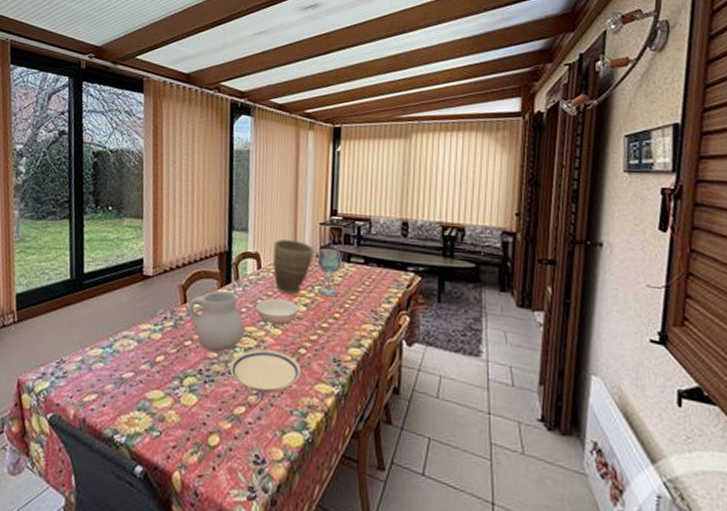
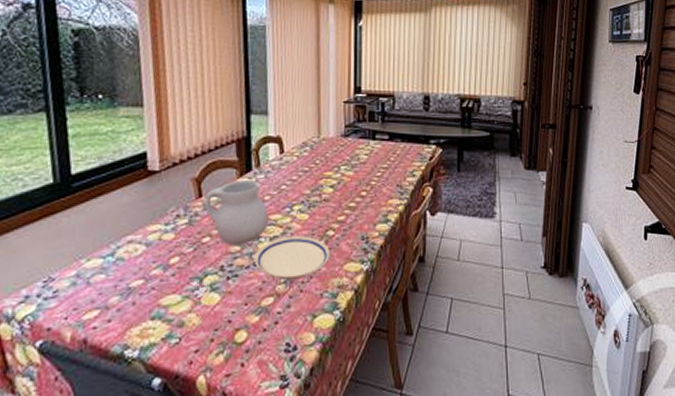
bowl: present [255,298,299,325] -> none [279,182,326,210]
vase: present [272,239,315,295] -> none [296,120,340,177]
wine glass: present [317,247,343,297] -> none [342,126,368,176]

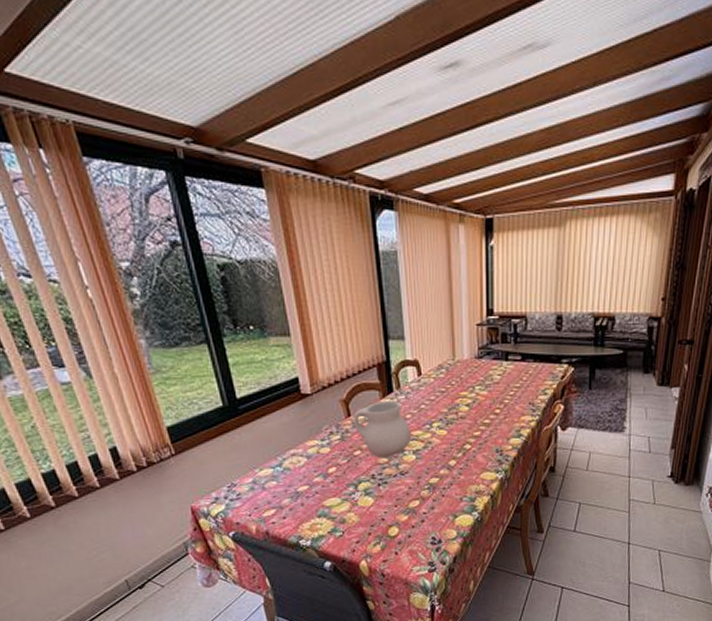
plate: present [254,235,330,279] -> none [400,449,468,486]

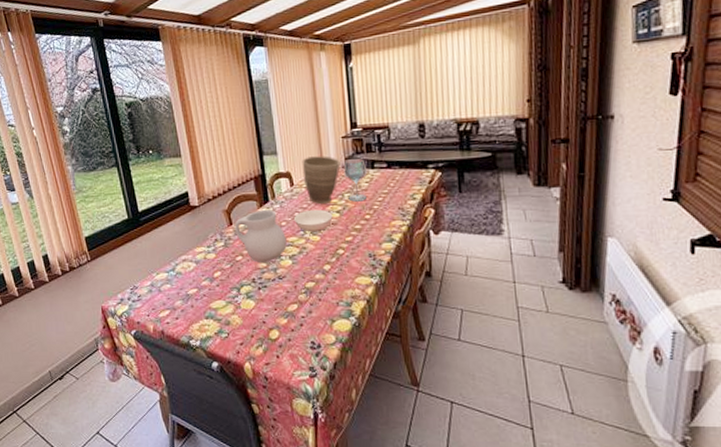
bowl: none [419,402,462,426] -> present [293,209,333,233]
vase: none [432,344,473,397] -> present [302,156,341,205]
wine glass: none [476,348,501,395] -> present [343,158,368,202]

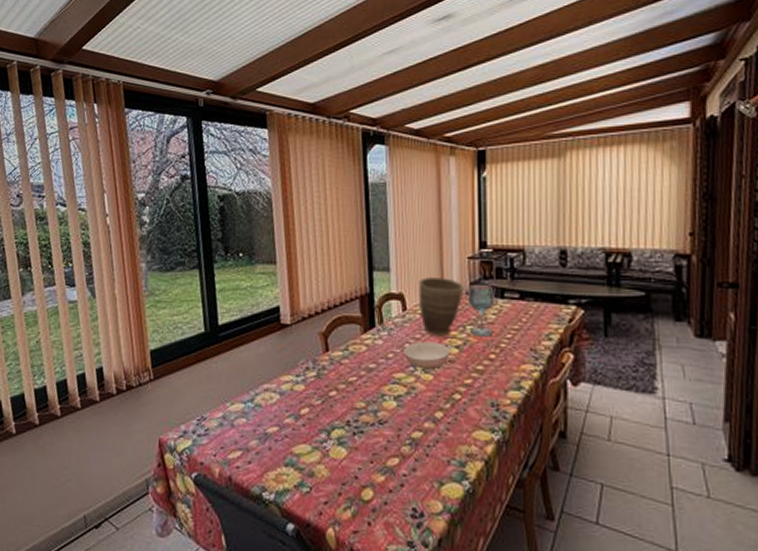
pitcher: present [235,210,287,263] -> none [332,337,392,402]

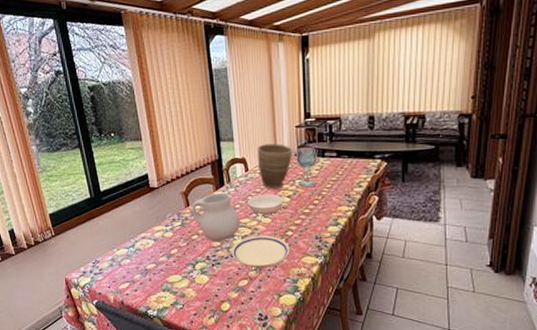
pitcher: none [332,337,392,402] -> present [192,193,240,242]
plate: none [378,396,457,442] -> present [231,235,290,267]

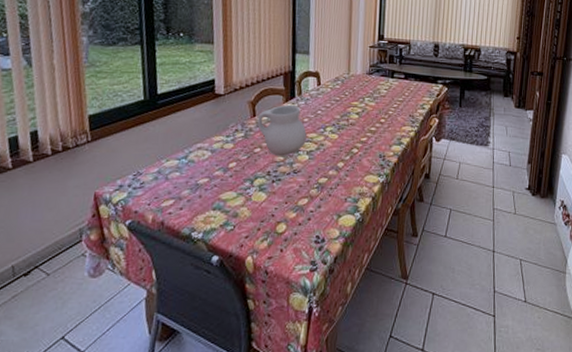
plate: present [231,235,290,267] -> none [293,151,354,185]
bowl: present [247,194,284,215] -> none [316,109,352,131]
vase: present [257,144,293,190] -> none [330,60,365,106]
wine glass: present [296,146,318,188] -> none [367,66,388,106]

